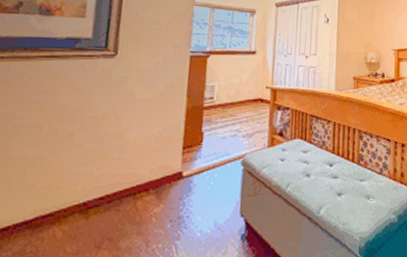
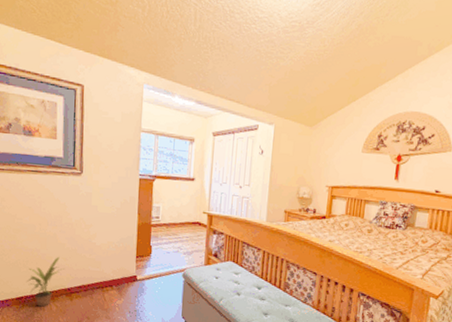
potted plant: none [20,161,80,236] -> present [27,256,64,307]

